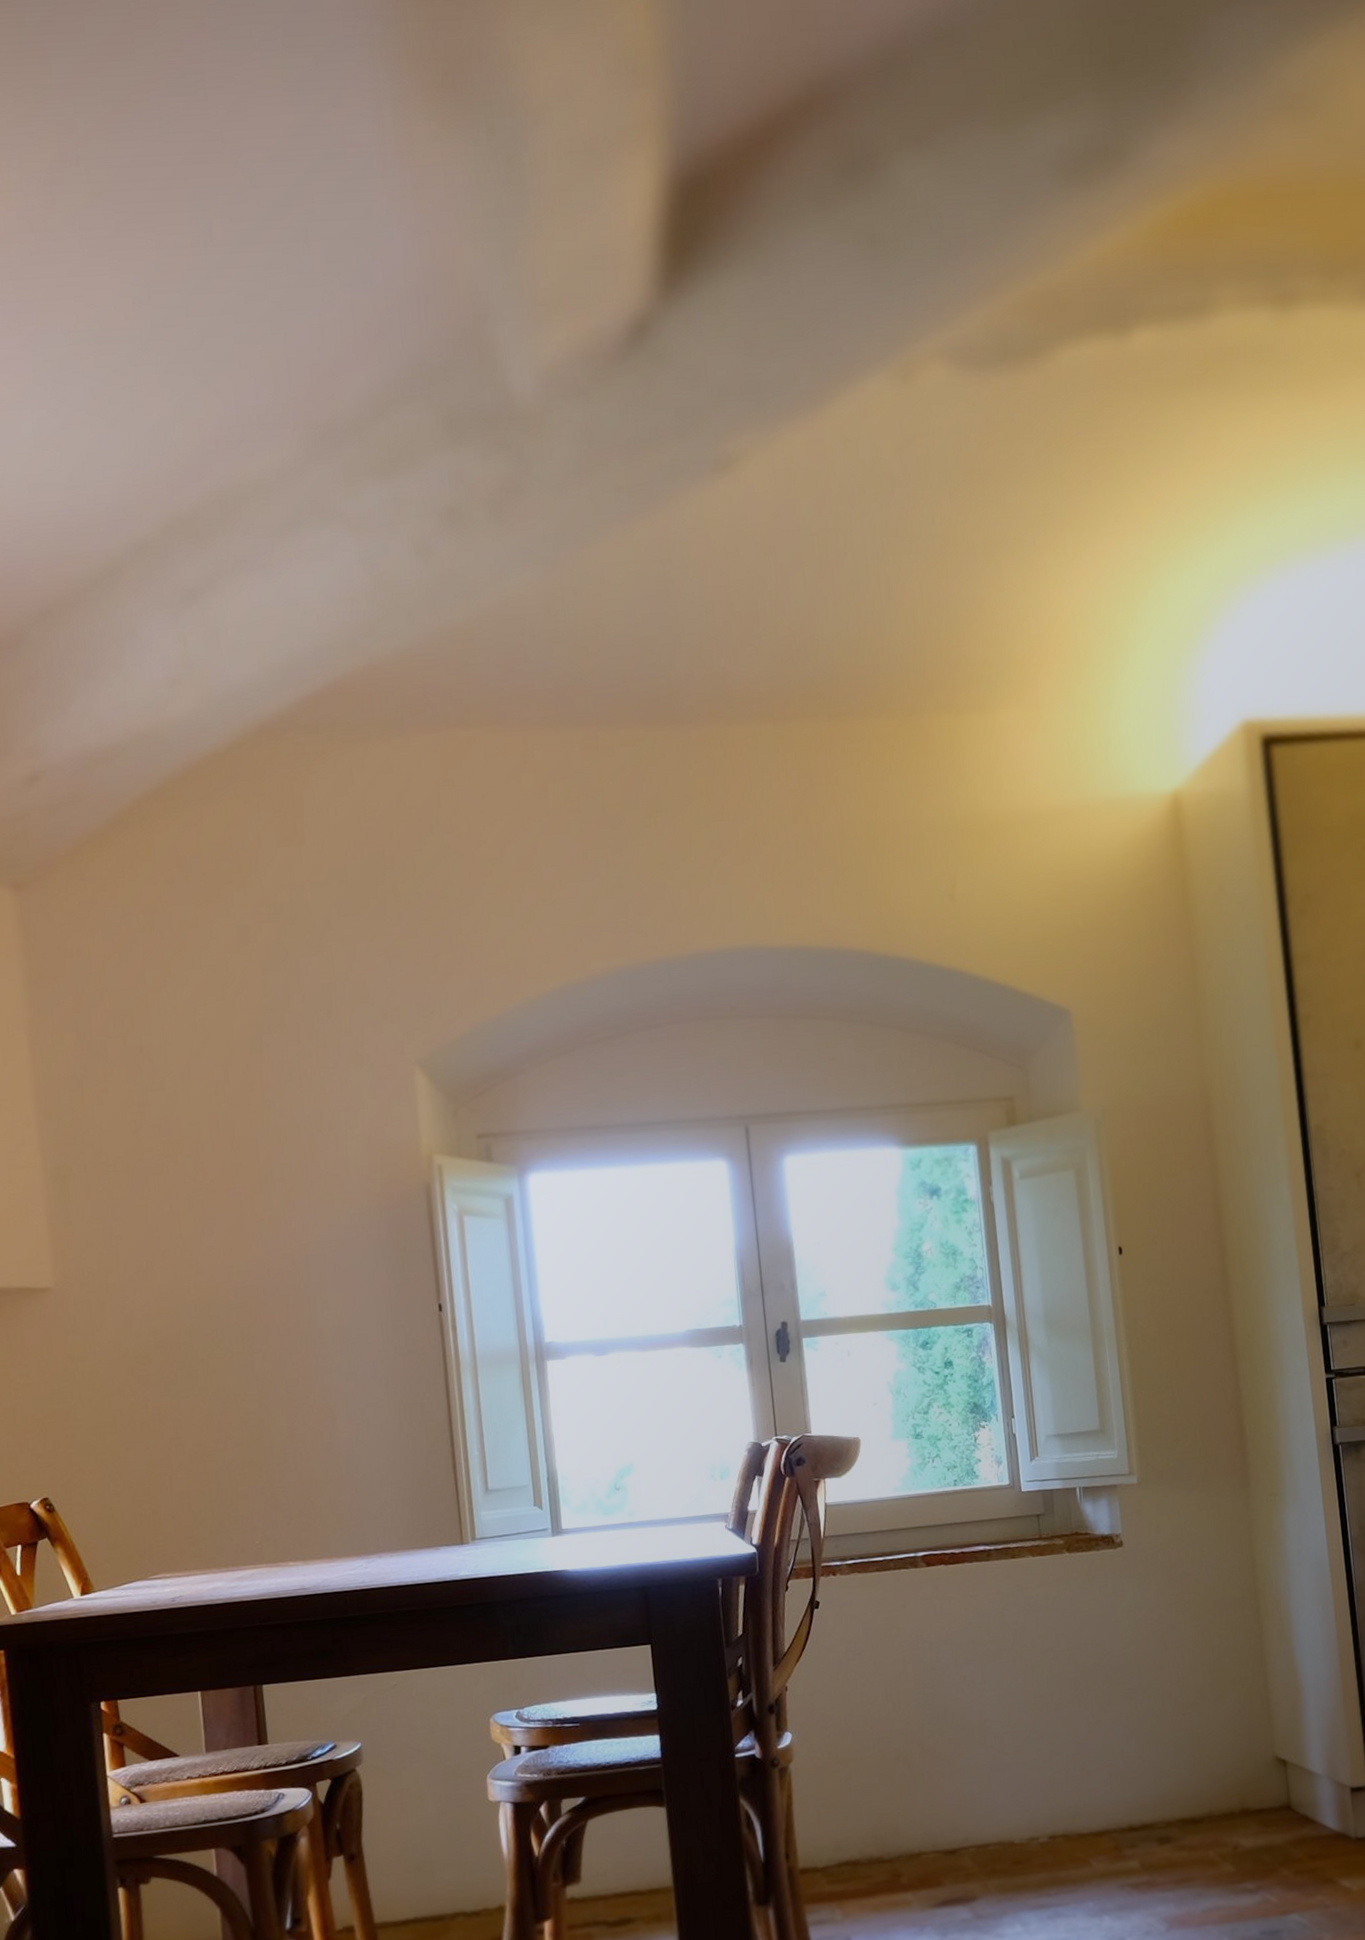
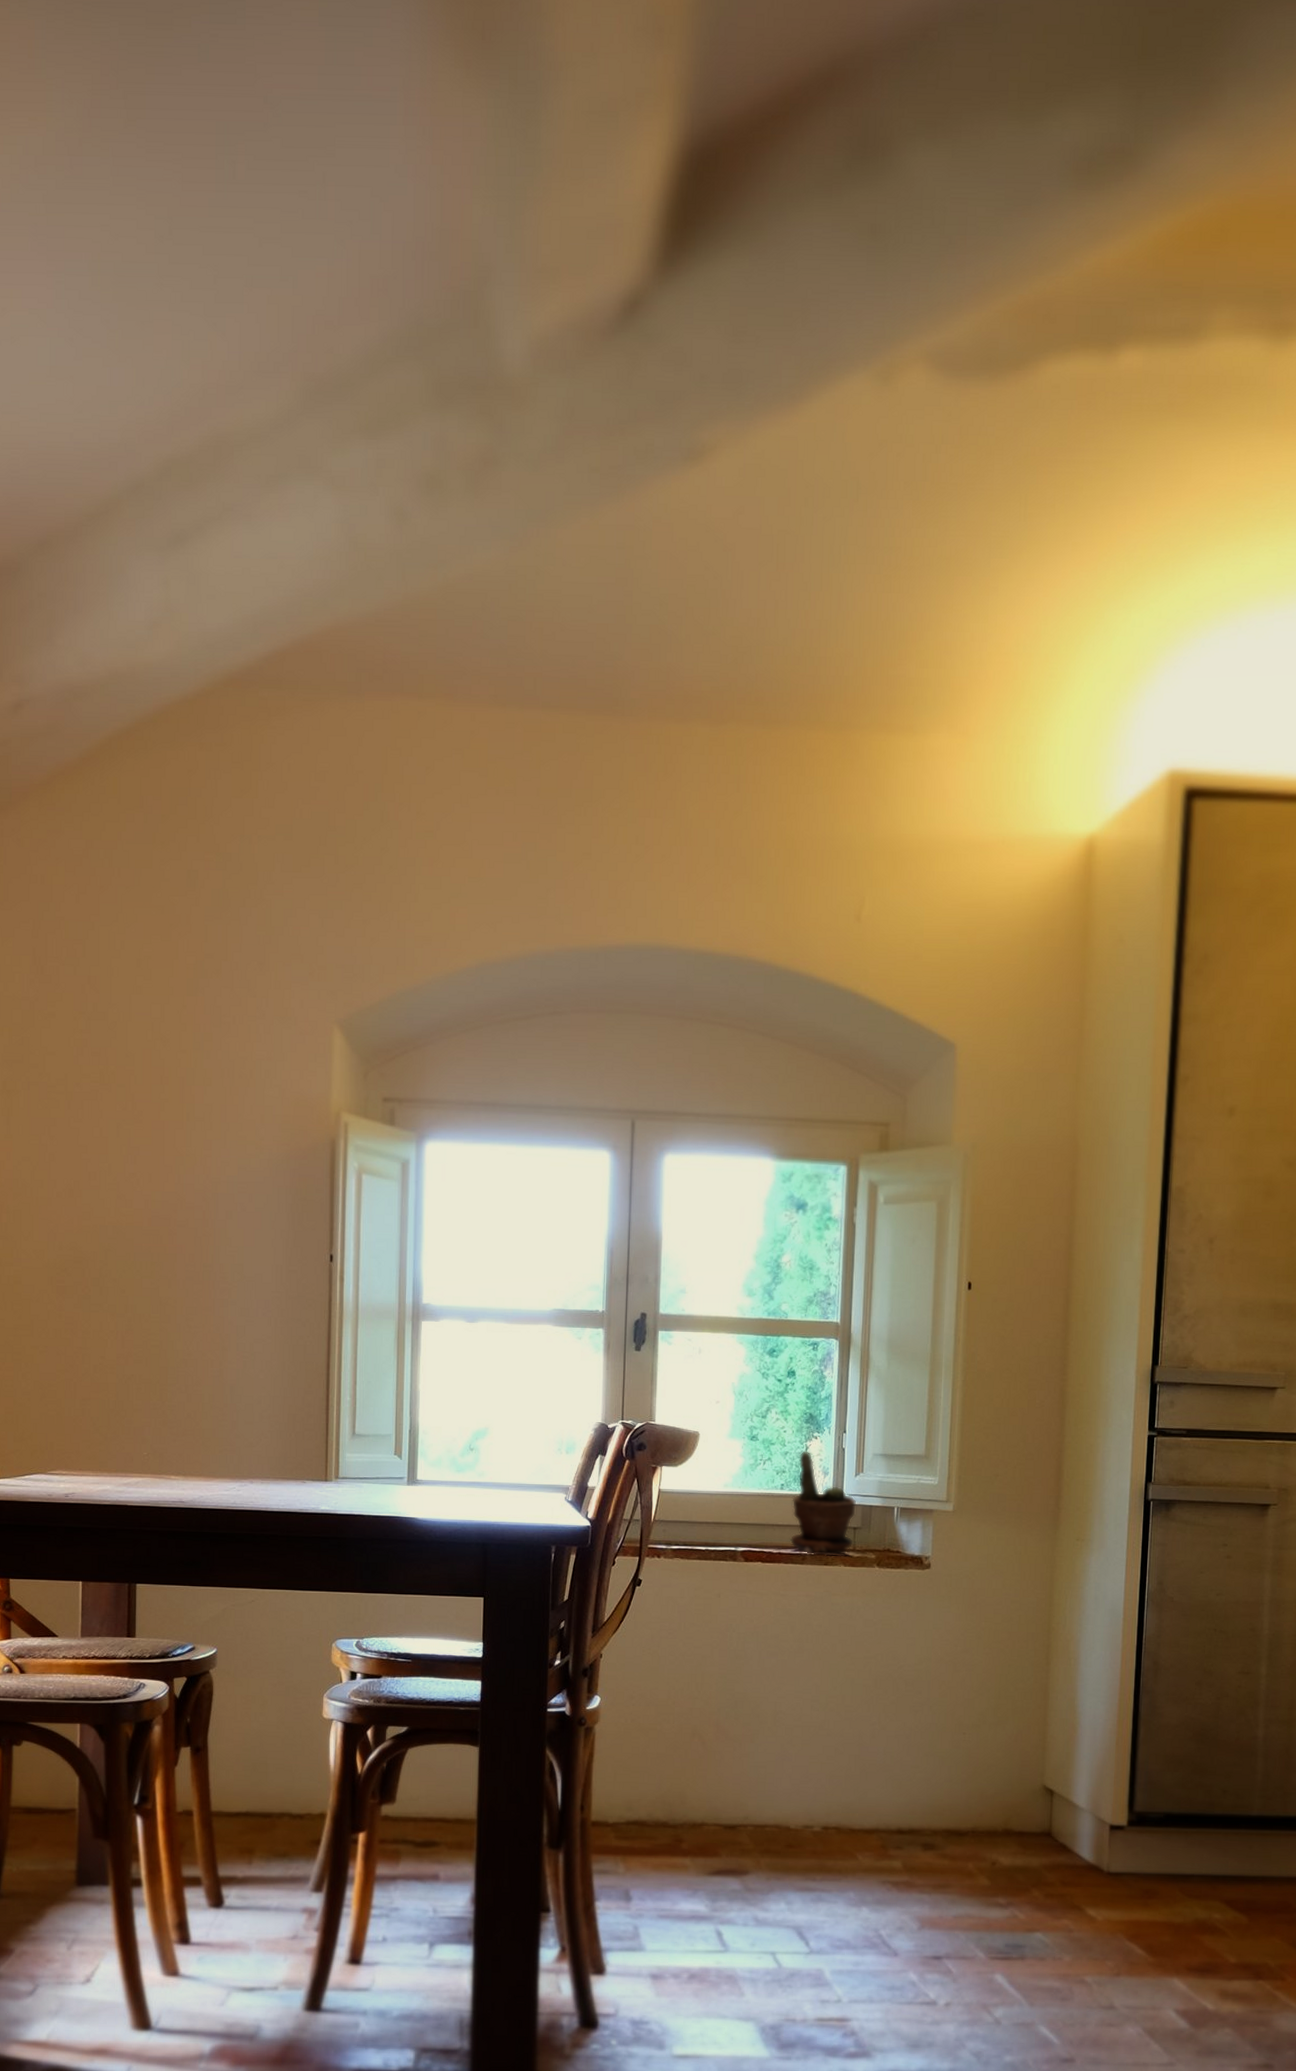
potted plant: none [967,1441,1038,1550] -> present [789,1450,857,1556]

